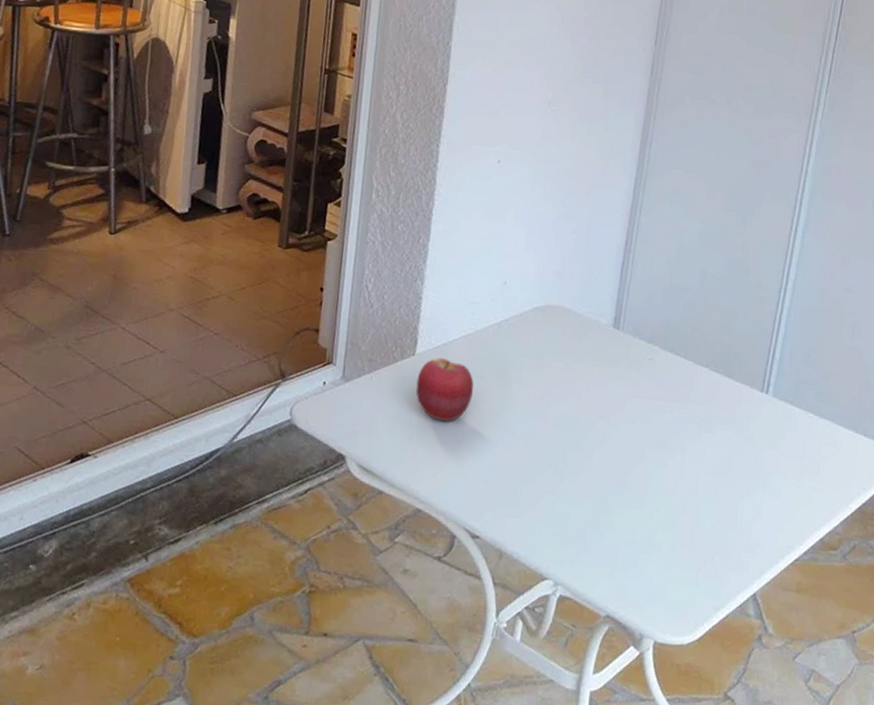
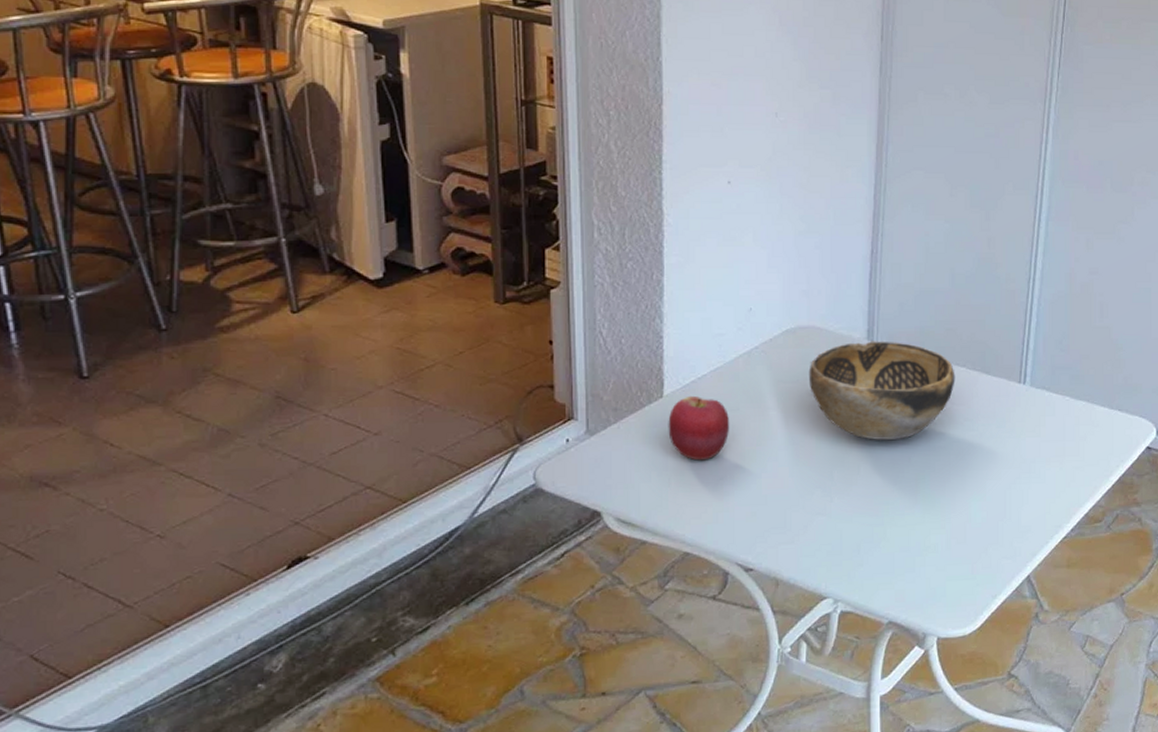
decorative bowl: none [552,327,697,431] -> present [808,341,955,440]

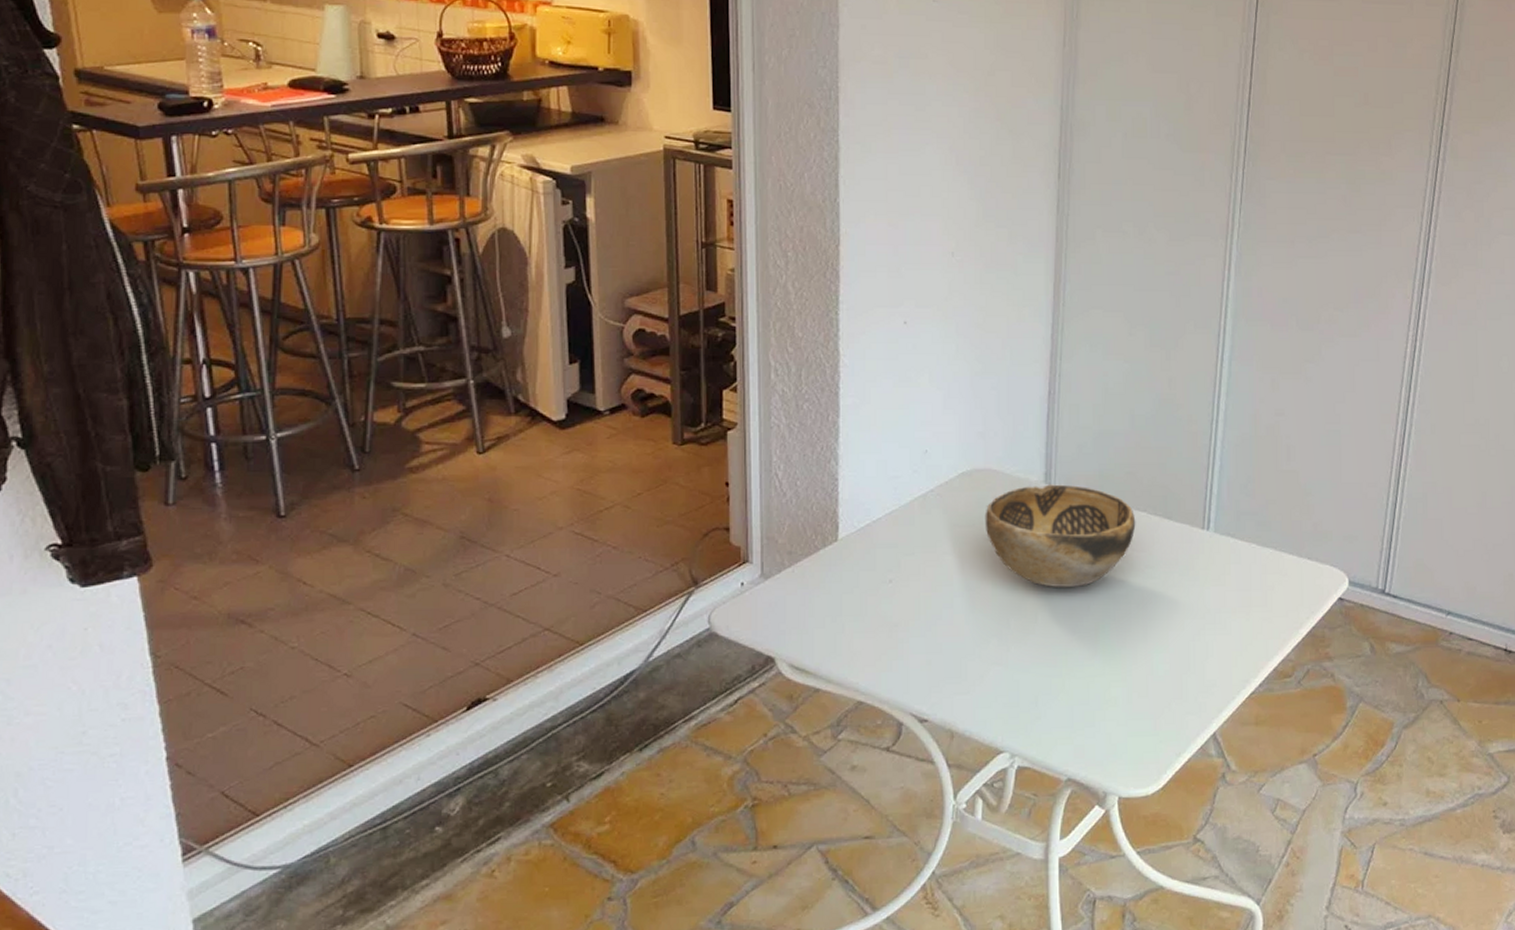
apple: present [668,395,729,461] -> none [842,539,904,606]

